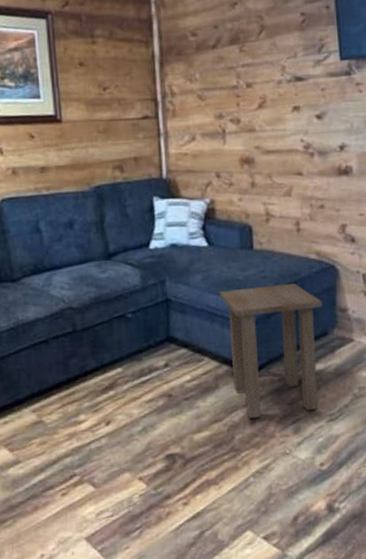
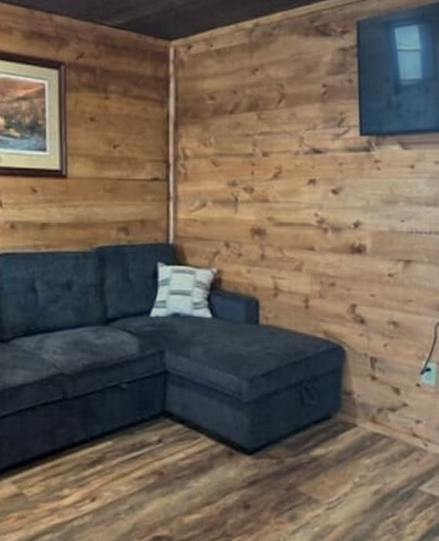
side table: present [220,284,322,418] -> none [221,363,327,502]

